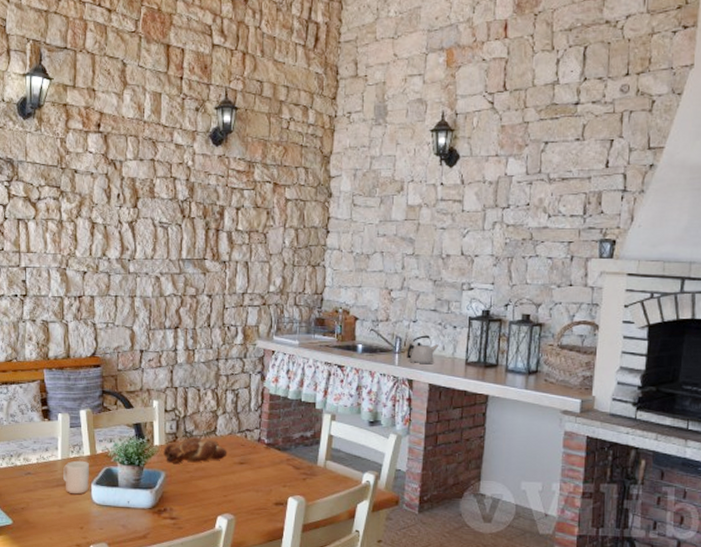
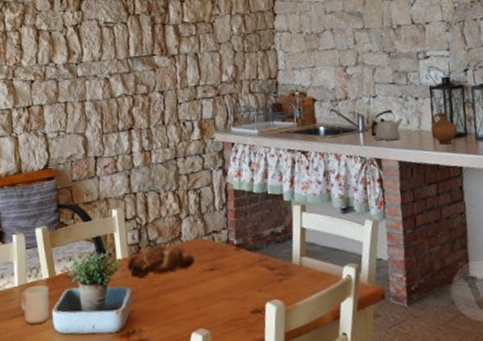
ceramic jug: none [464,342,489,373] -> present [430,112,457,145]

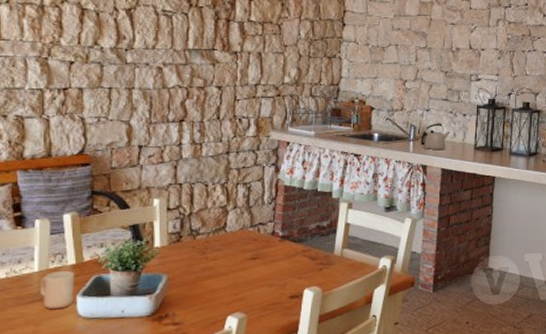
bread loaf: present [127,244,196,279] -> none [165,234,238,266]
ceramic jug: present [430,112,457,145] -> none [473,128,495,157]

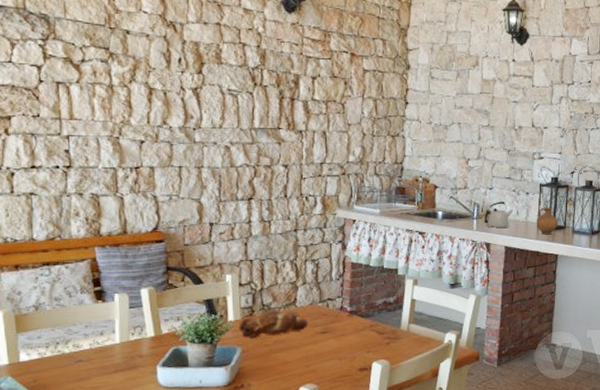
cup: present [41,270,75,310] -> none [122,342,155,379]
bread loaf: none [165,234,238,266] -> present [239,309,309,339]
ceramic jug: none [473,128,495,157] -> present [536,207,558,235]

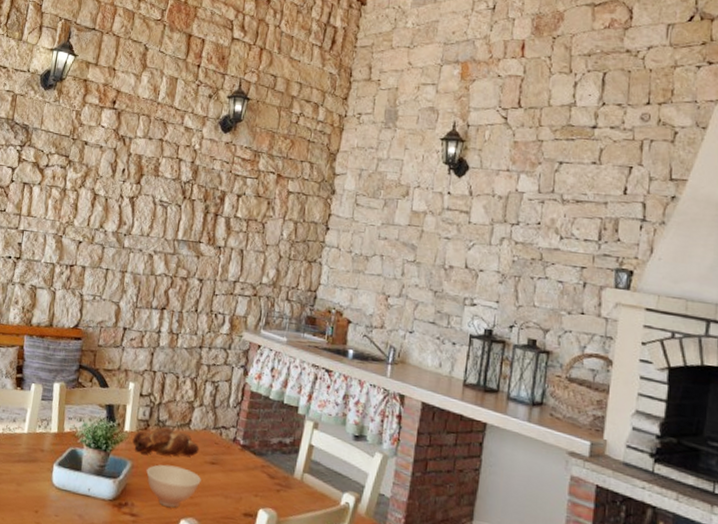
bowl: none [258,342,314,379] -> present [146,464,201,508]
kettle: present [484,201,514,228] -> none [400,348,436,382]
ceramic jug: present [536,207,558,235] -> none [462,363,490,397]

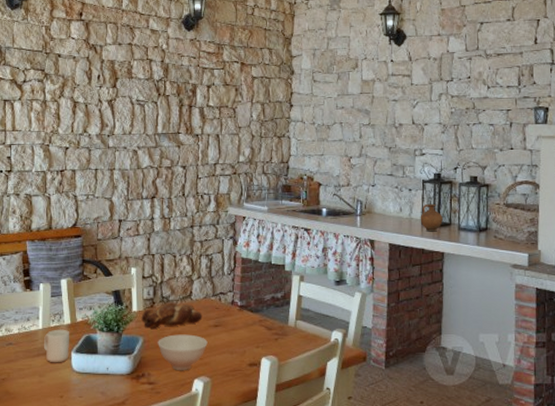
cup: none [26,436,56,474] -> present [44,329,70,363]
ceramic jug: none [462,363,490,397] -> present [420,203,443,232]

